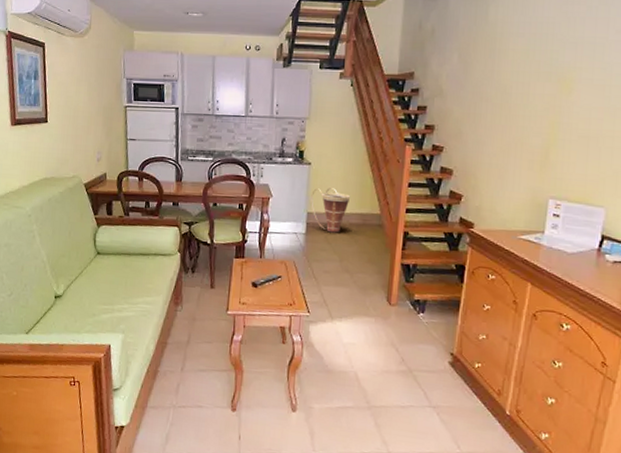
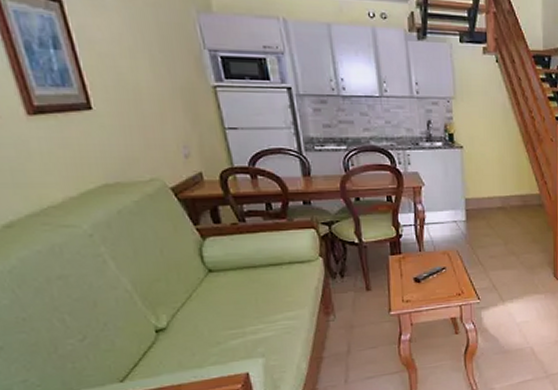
basket: present [311,188,350,233] -> none [467,171,508,217]

